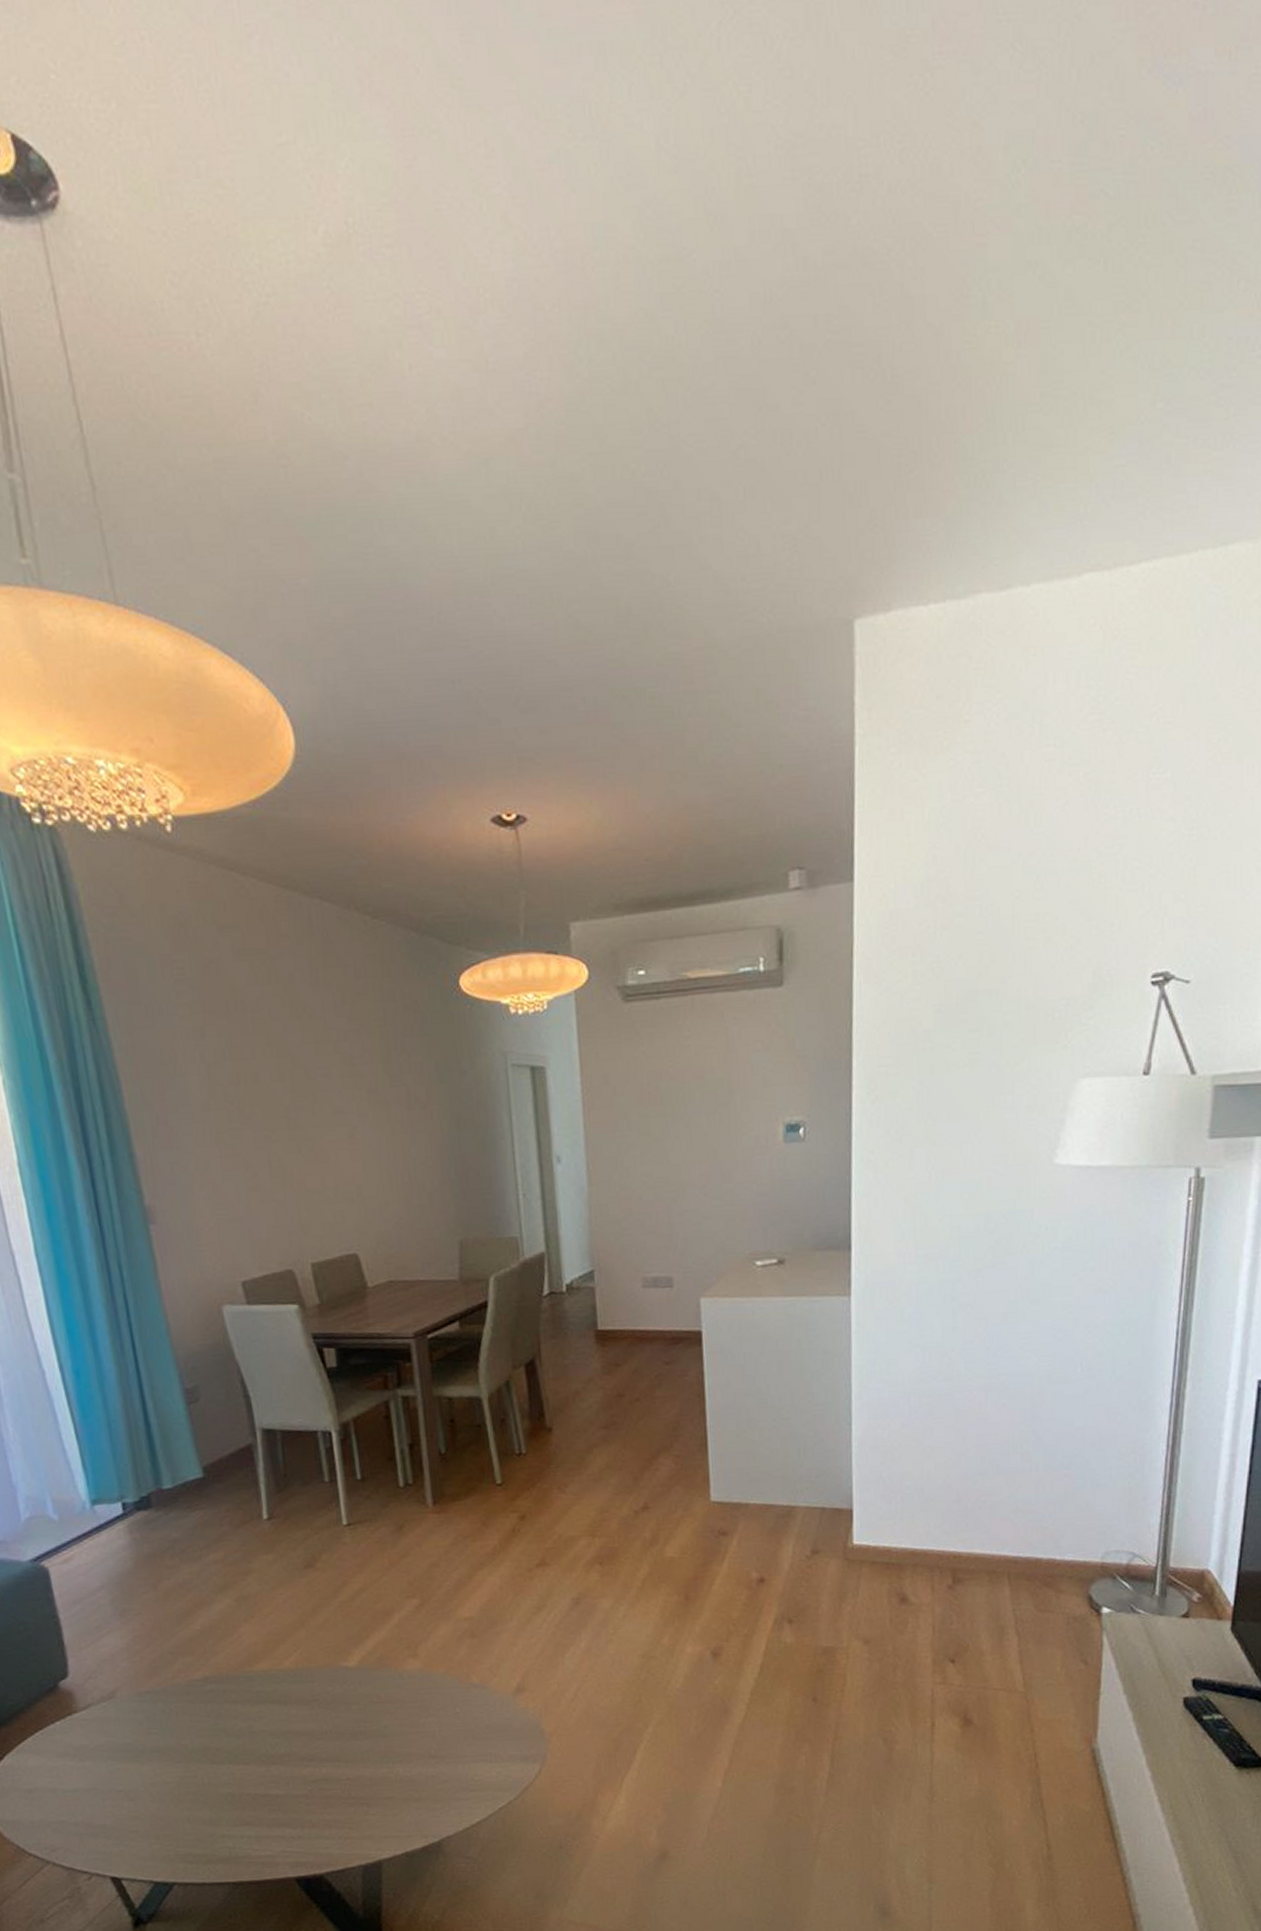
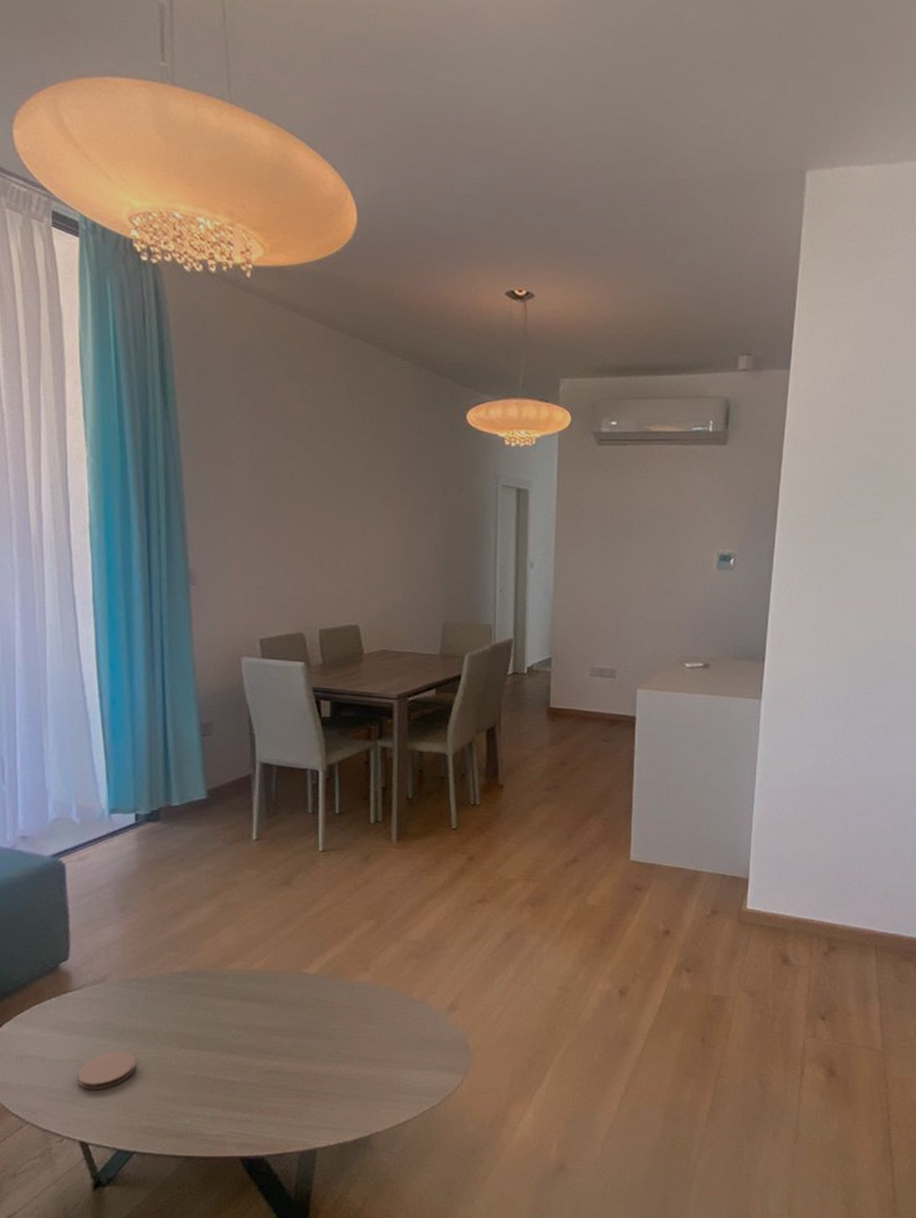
coaster: none [97,1772,164,1821] -> present [77,1050,136,1090]

